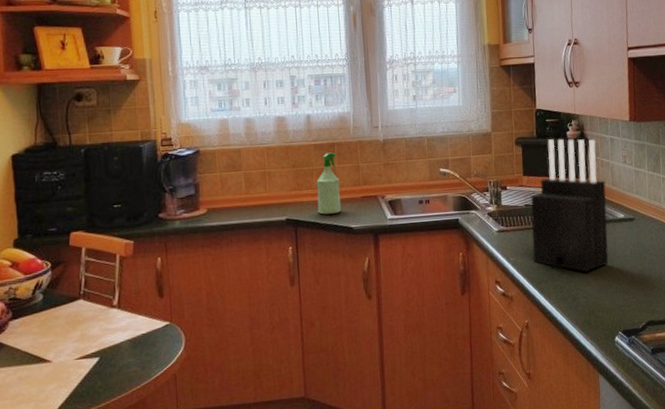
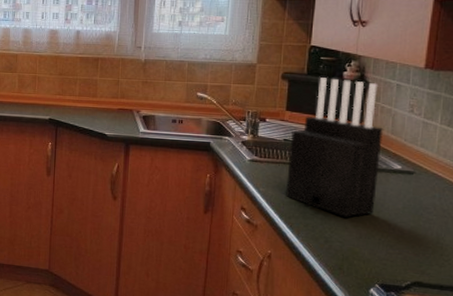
spray bottle: present [316,152,342,215] -> none [77,66,100,120]

